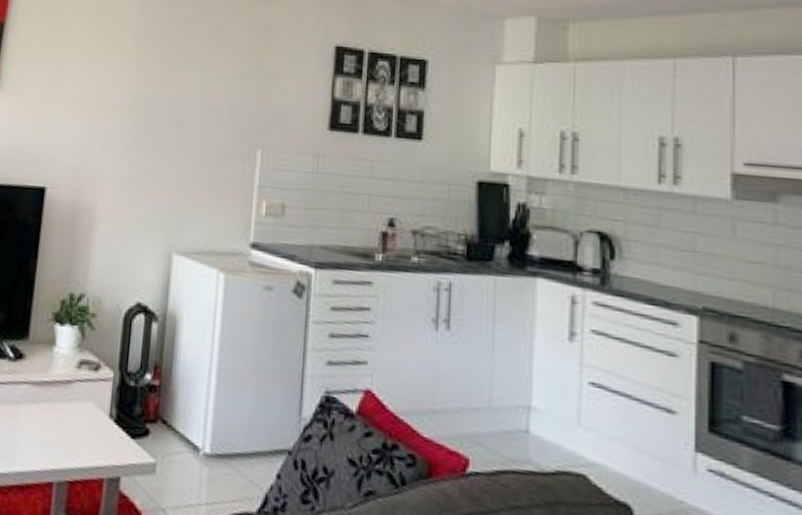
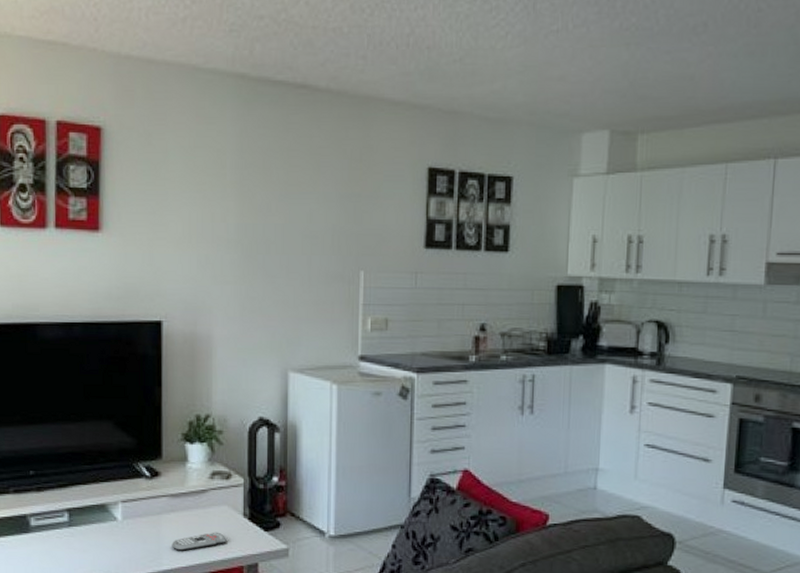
remote control: none [27,432,88,452] -> present [172,532,226,551]

